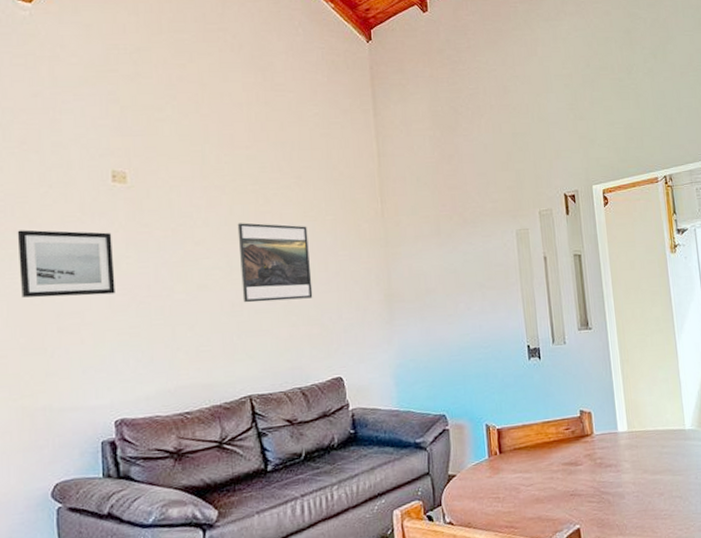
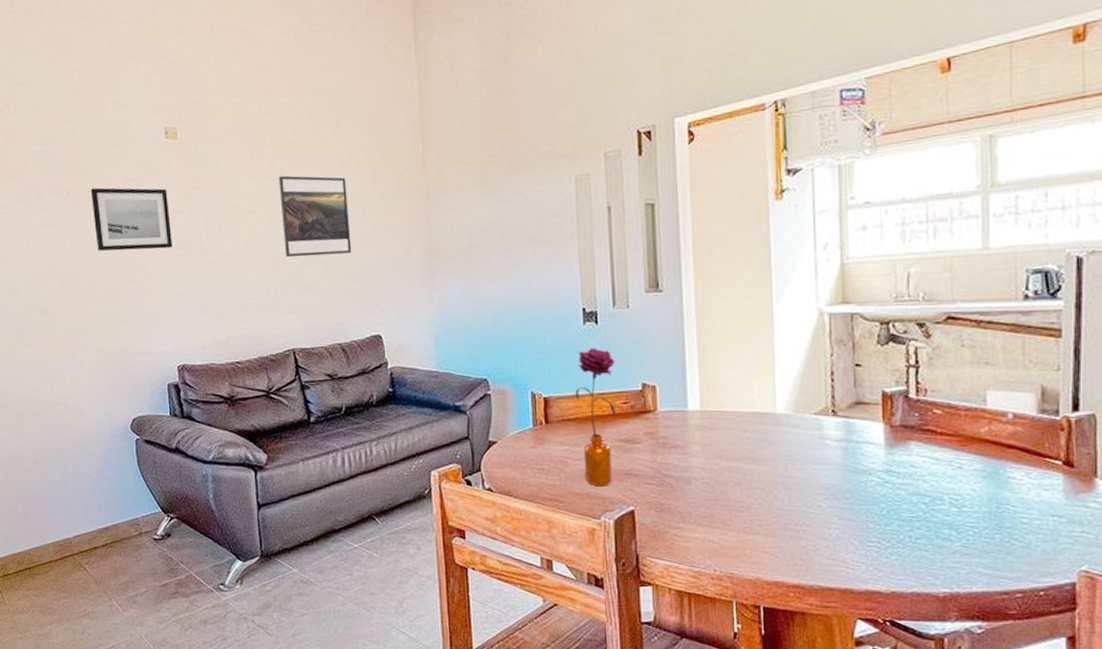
flower: none [525,380,560,510] -> present [576,348,616,487]

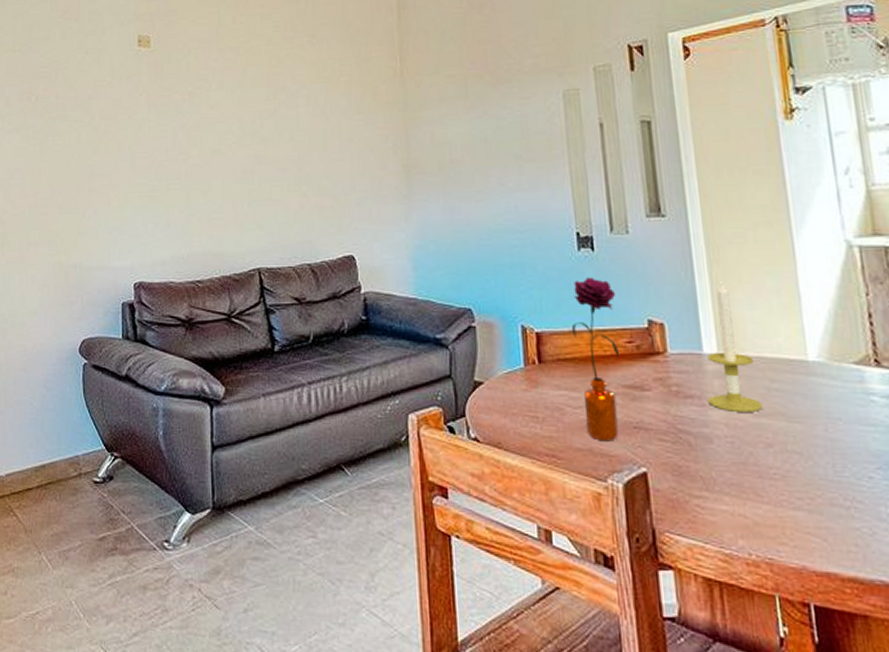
wall art: present [90,187,173,251] -> none [59,94,138,159]
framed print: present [278,175,352,258] -> none [250,85,325,170]
candle: none [690,346,734,458] -> present [707,280,762,412]

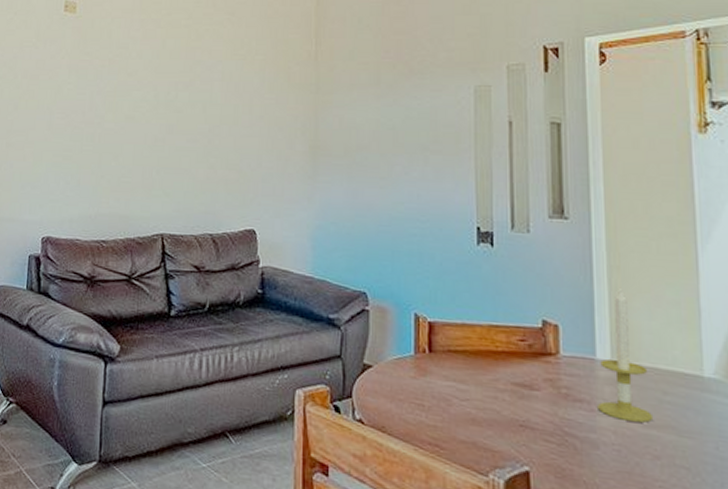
flower: present [572,277,619,442] -> none [466,272,512,437]

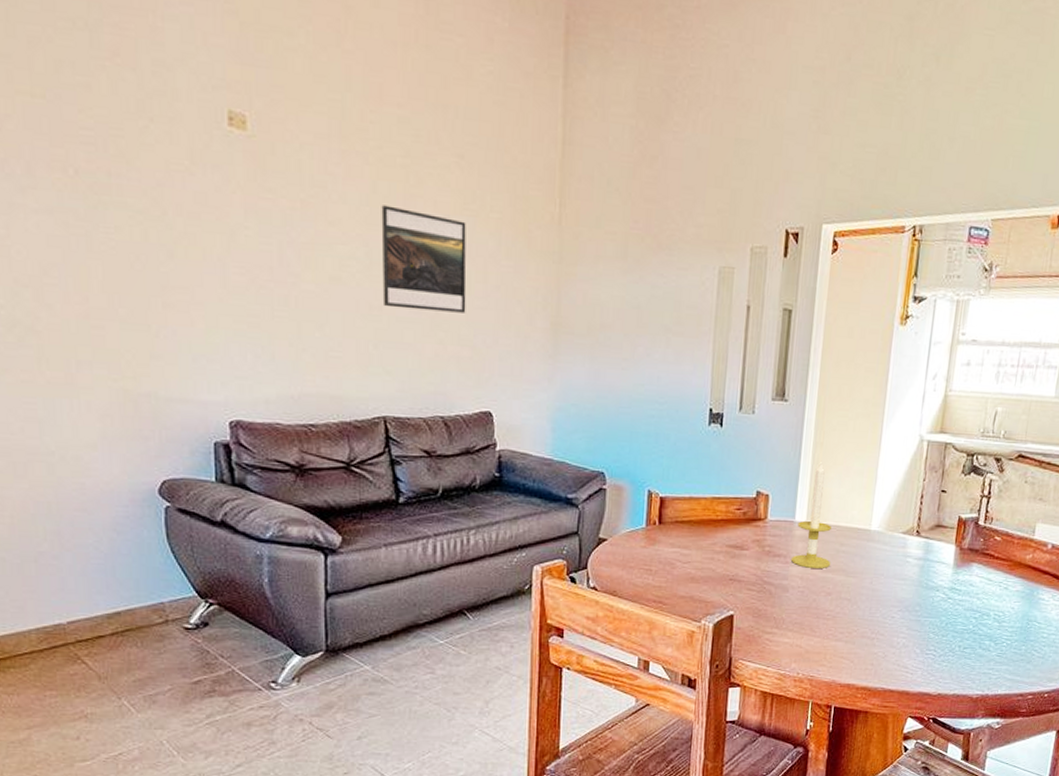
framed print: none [165,57,235,141] -> present [381,205,467,313]

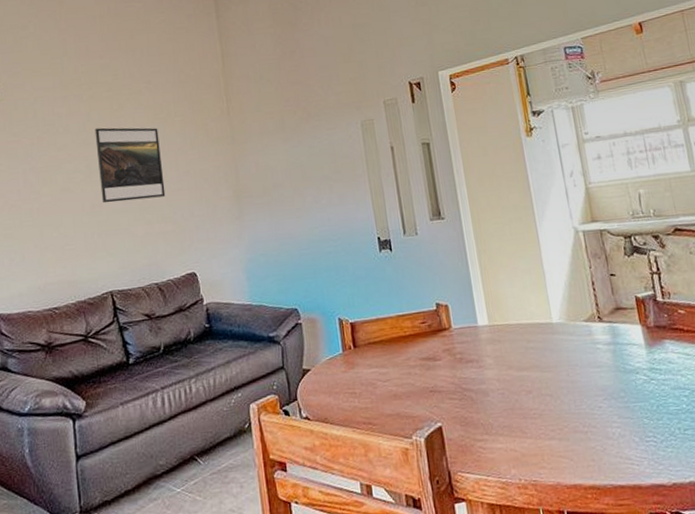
candle: present [791,460,831,568] -> none [481,266,523,369]

